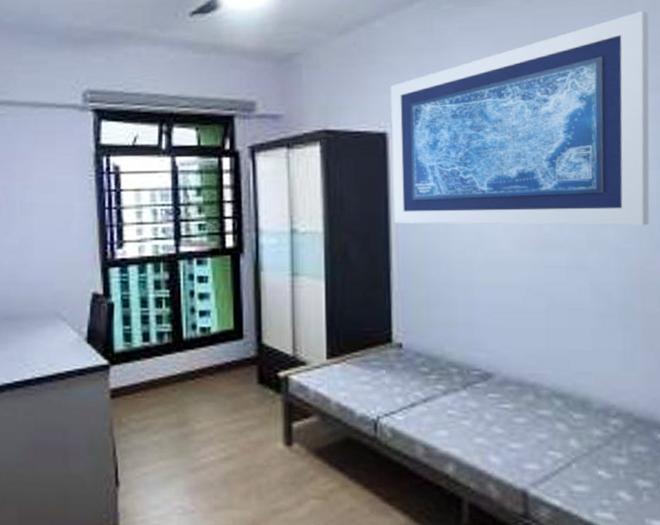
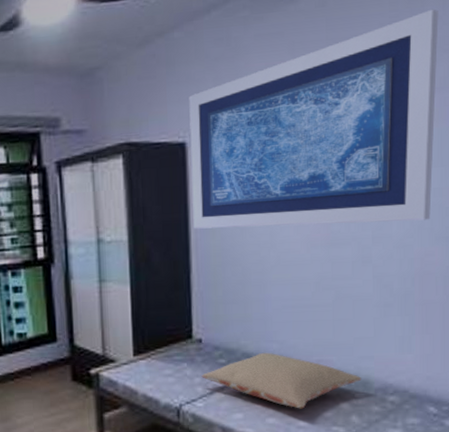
pillow: none [401,362,580,429] -> present [201,352,362,409]

